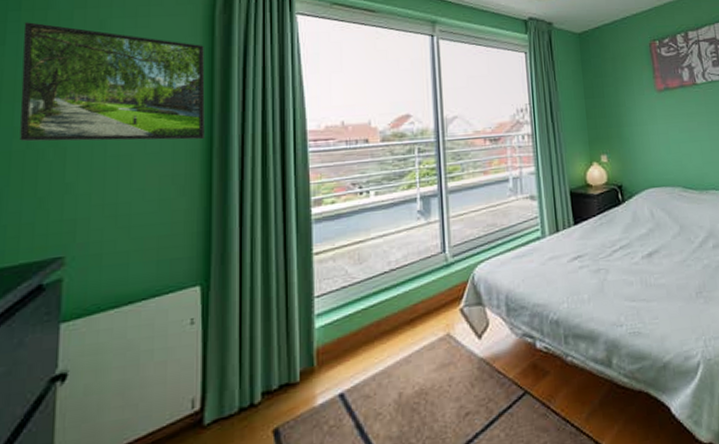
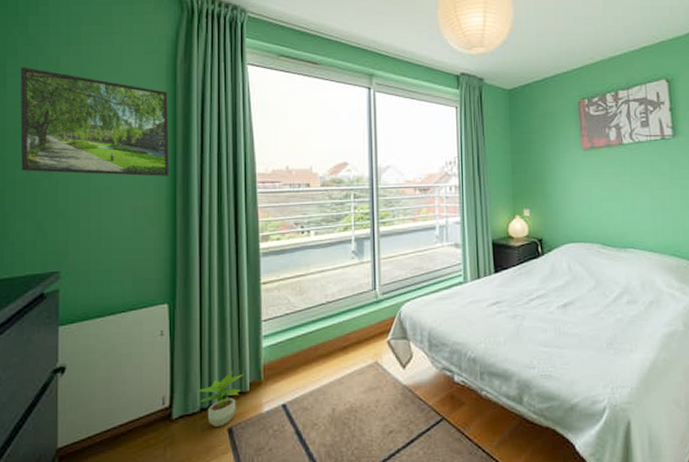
potted plant: none [234,358,293,429] -> present [196,370,244,427]

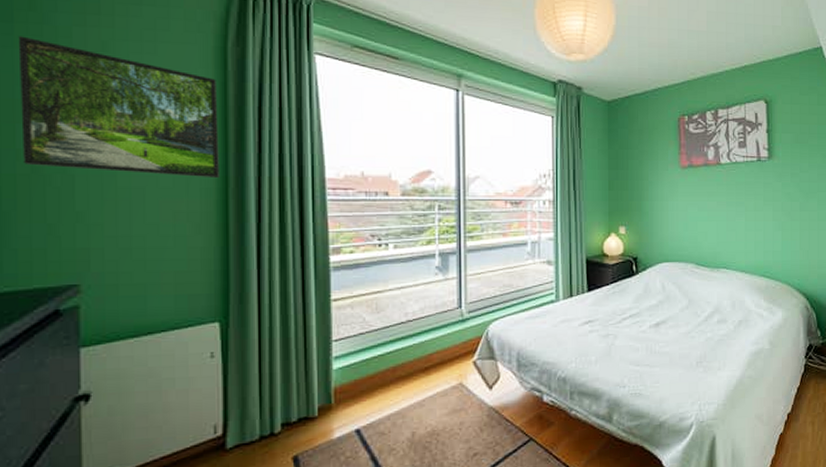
potted plant: present [196,370,244,427] -> none [255,394,311,455]

